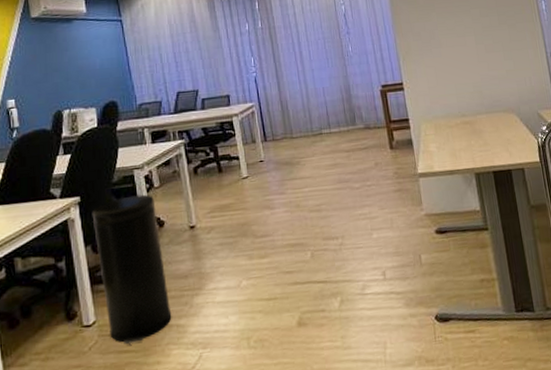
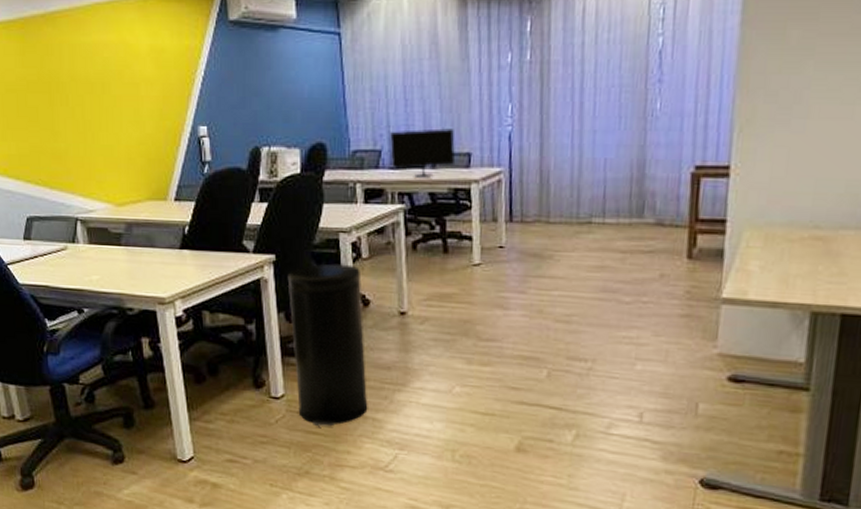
computer monitor: none [167,79,219,118] -> present [390,128,456,178]

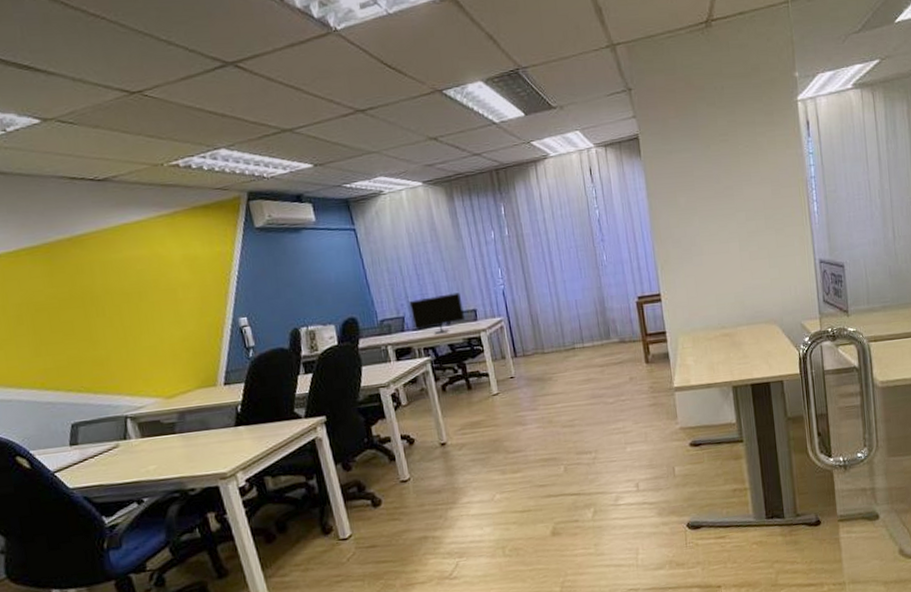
pedal bin: present [287,263,368,427] -> none [339,412,427,555]

